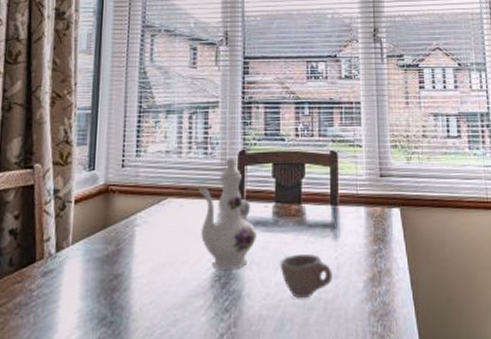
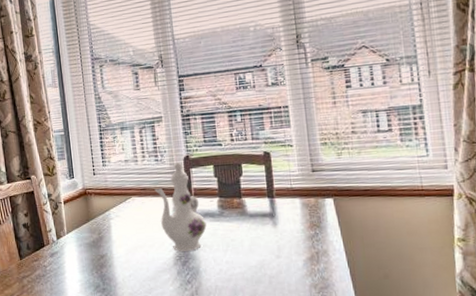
cup: present [280,253,333,299] -> none [228,238,275,274]

